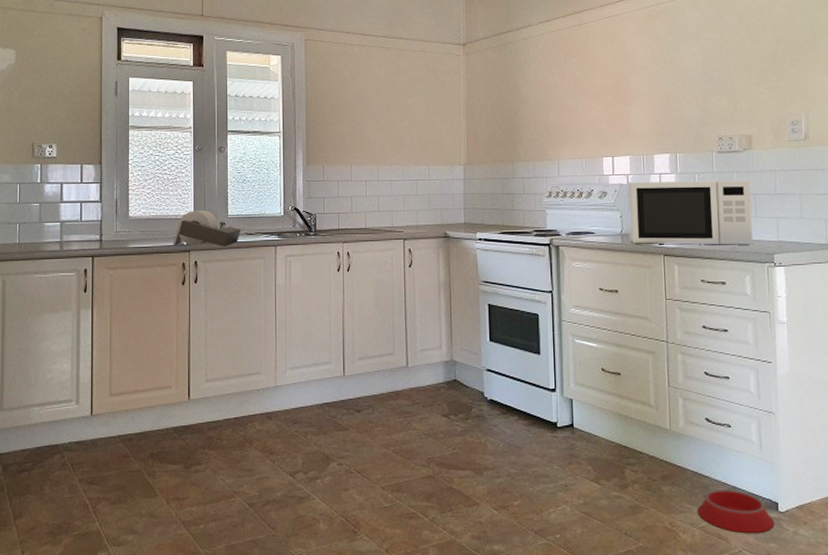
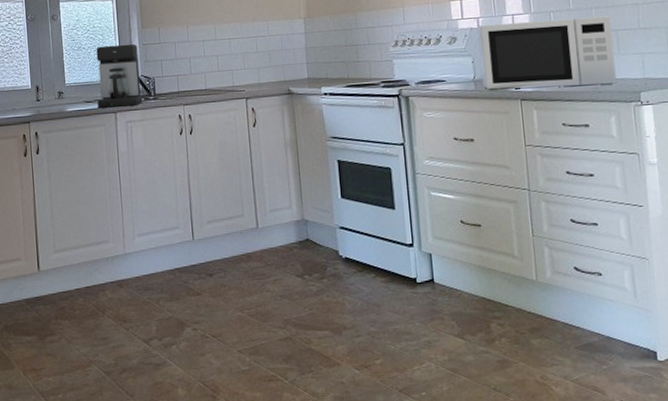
paper towel holder: present [172,210,240,247] -> none [11,80,79,118]
coffee maker: none [258,179,303,242] -> present [96,43,143,109]
pet bowl: present [698,489,775,533] -> none [570,339,654,384]

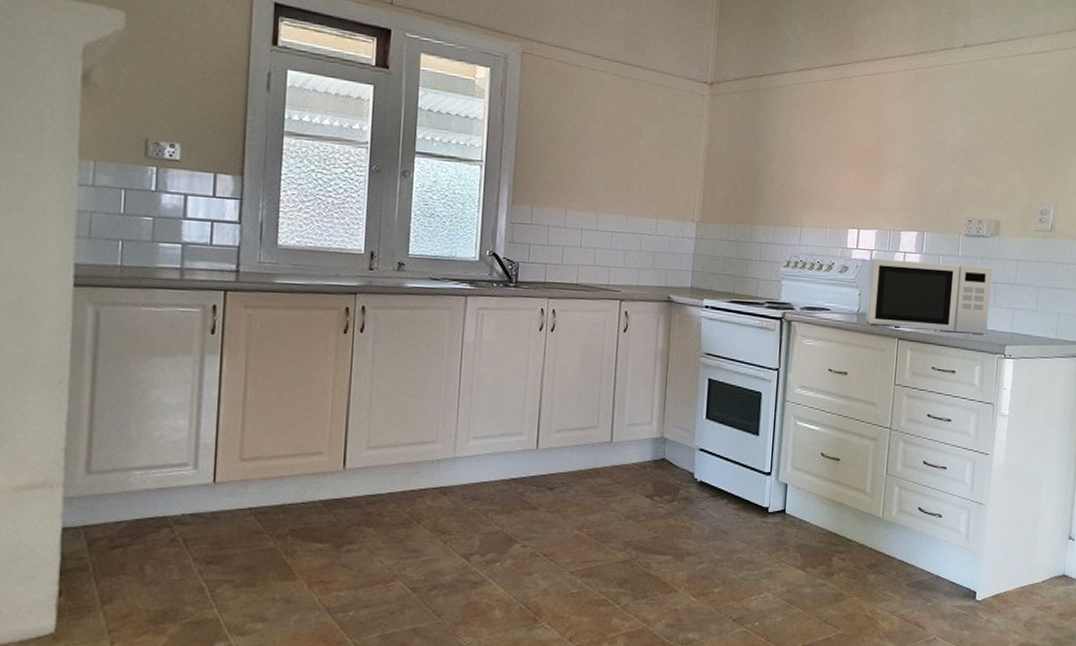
coffee maker: present [96,43,143,109] -> none [445,216,504,293]

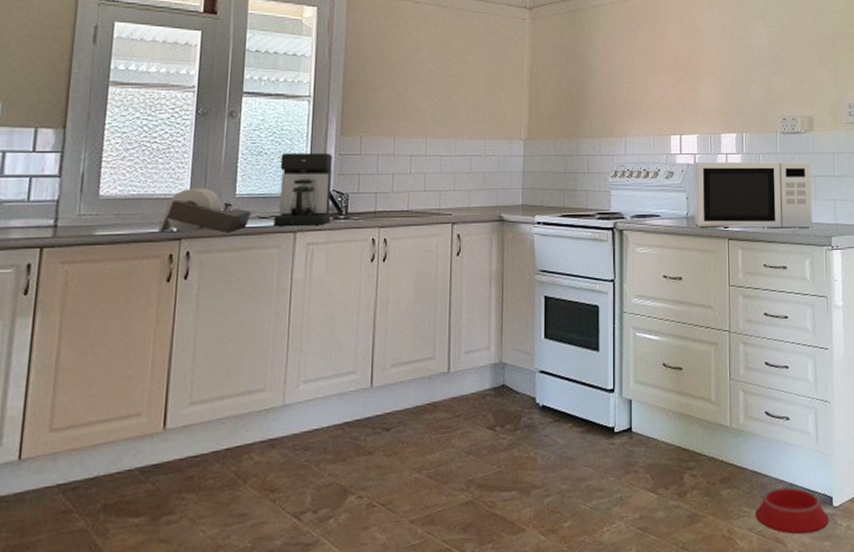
paper towel holder: none [333,245,423,292] -> present [157,188,251,233]
coffee maker: none [445,216,504,293] -> present [274,152,333,227]
pet bowl: none [899,577,970,621] -> present [756,487,829,534]

